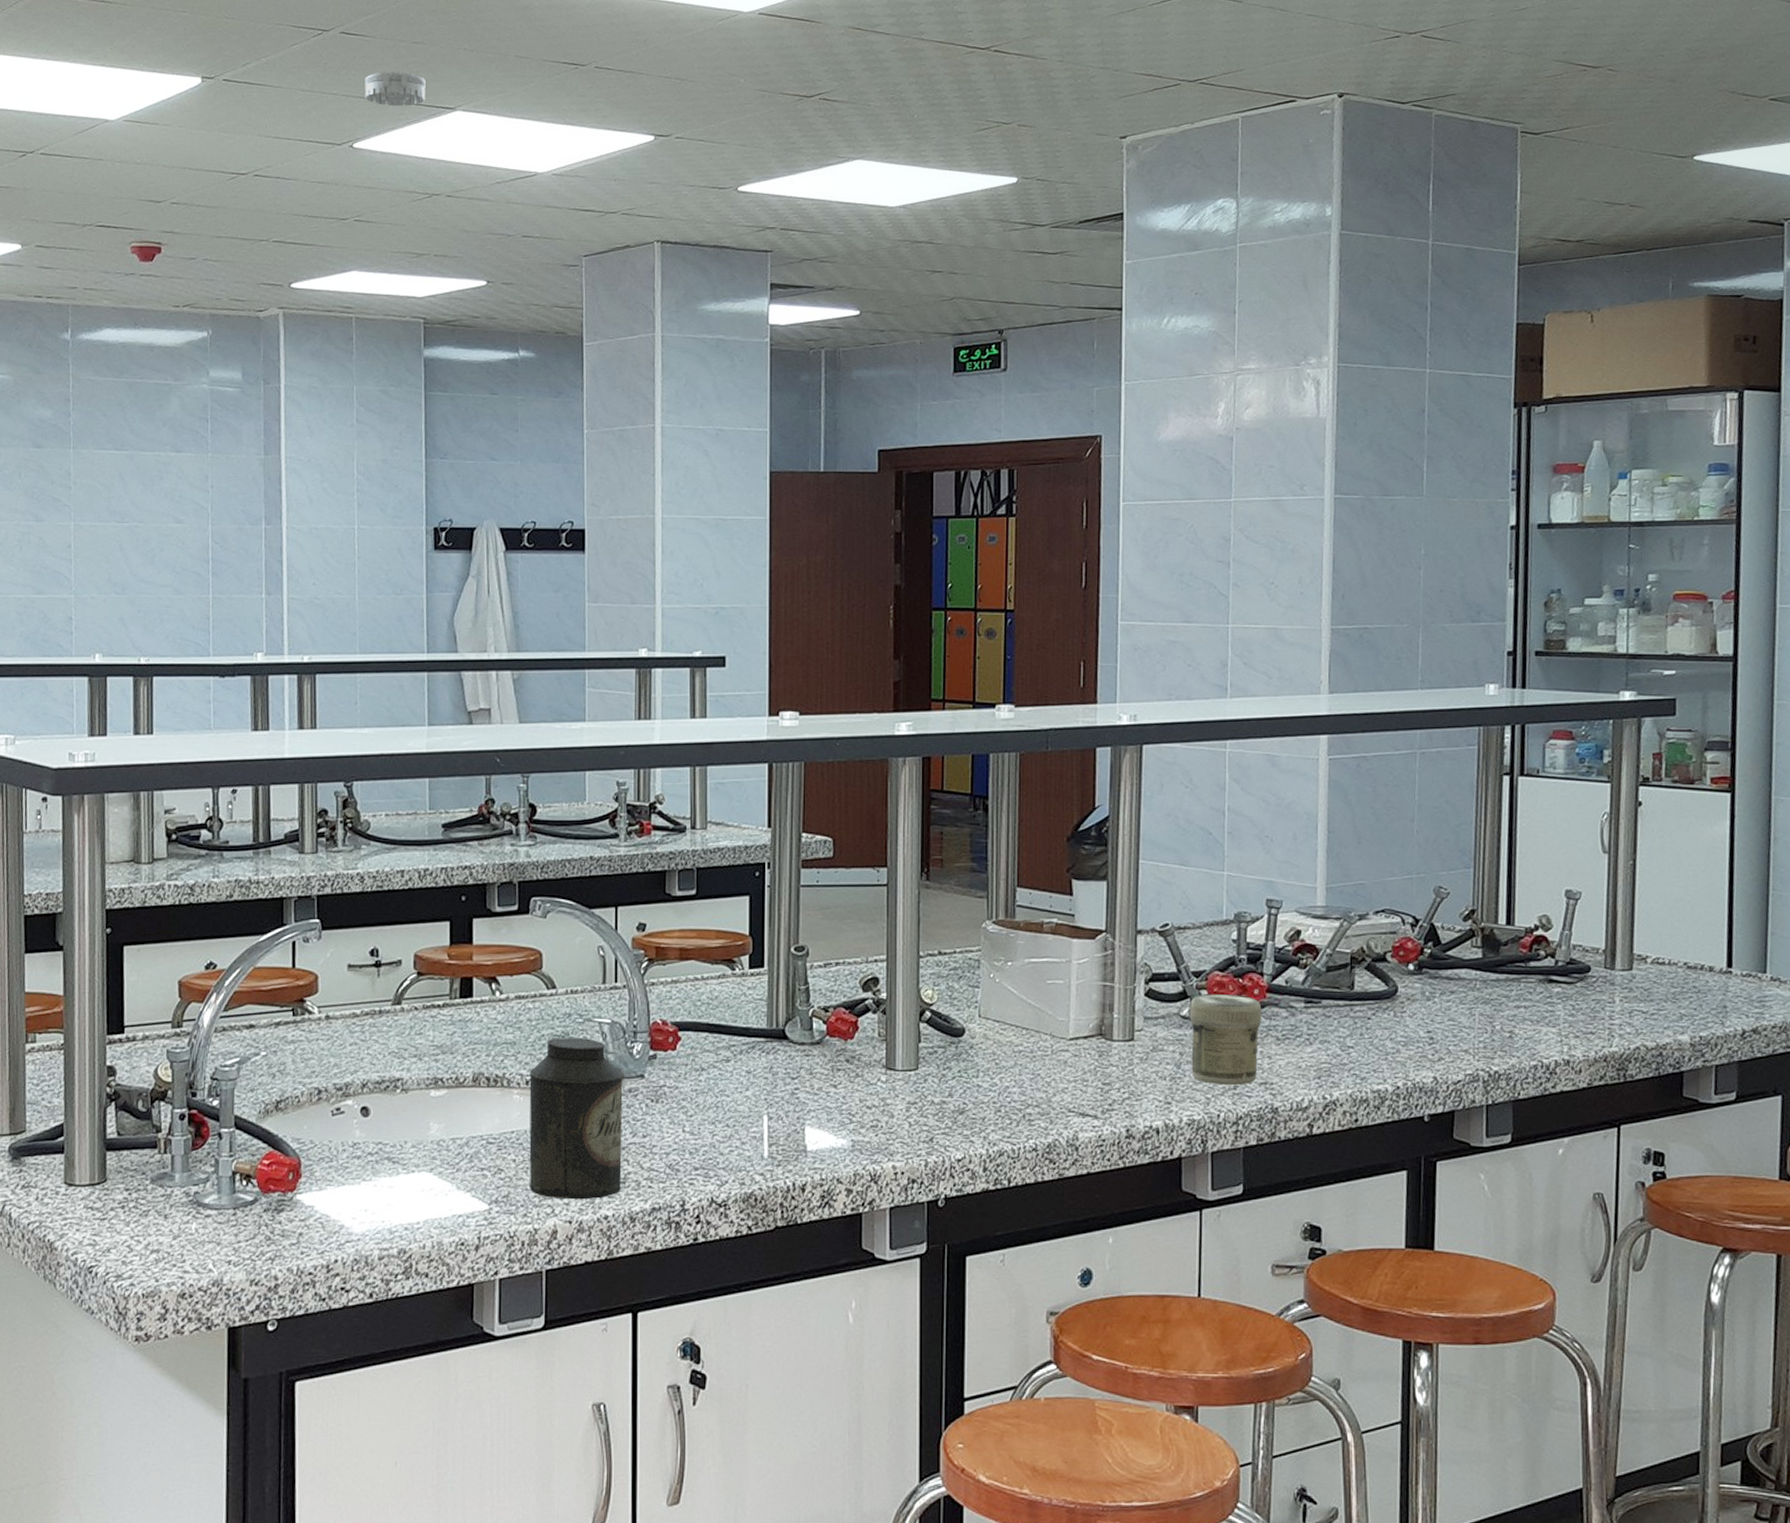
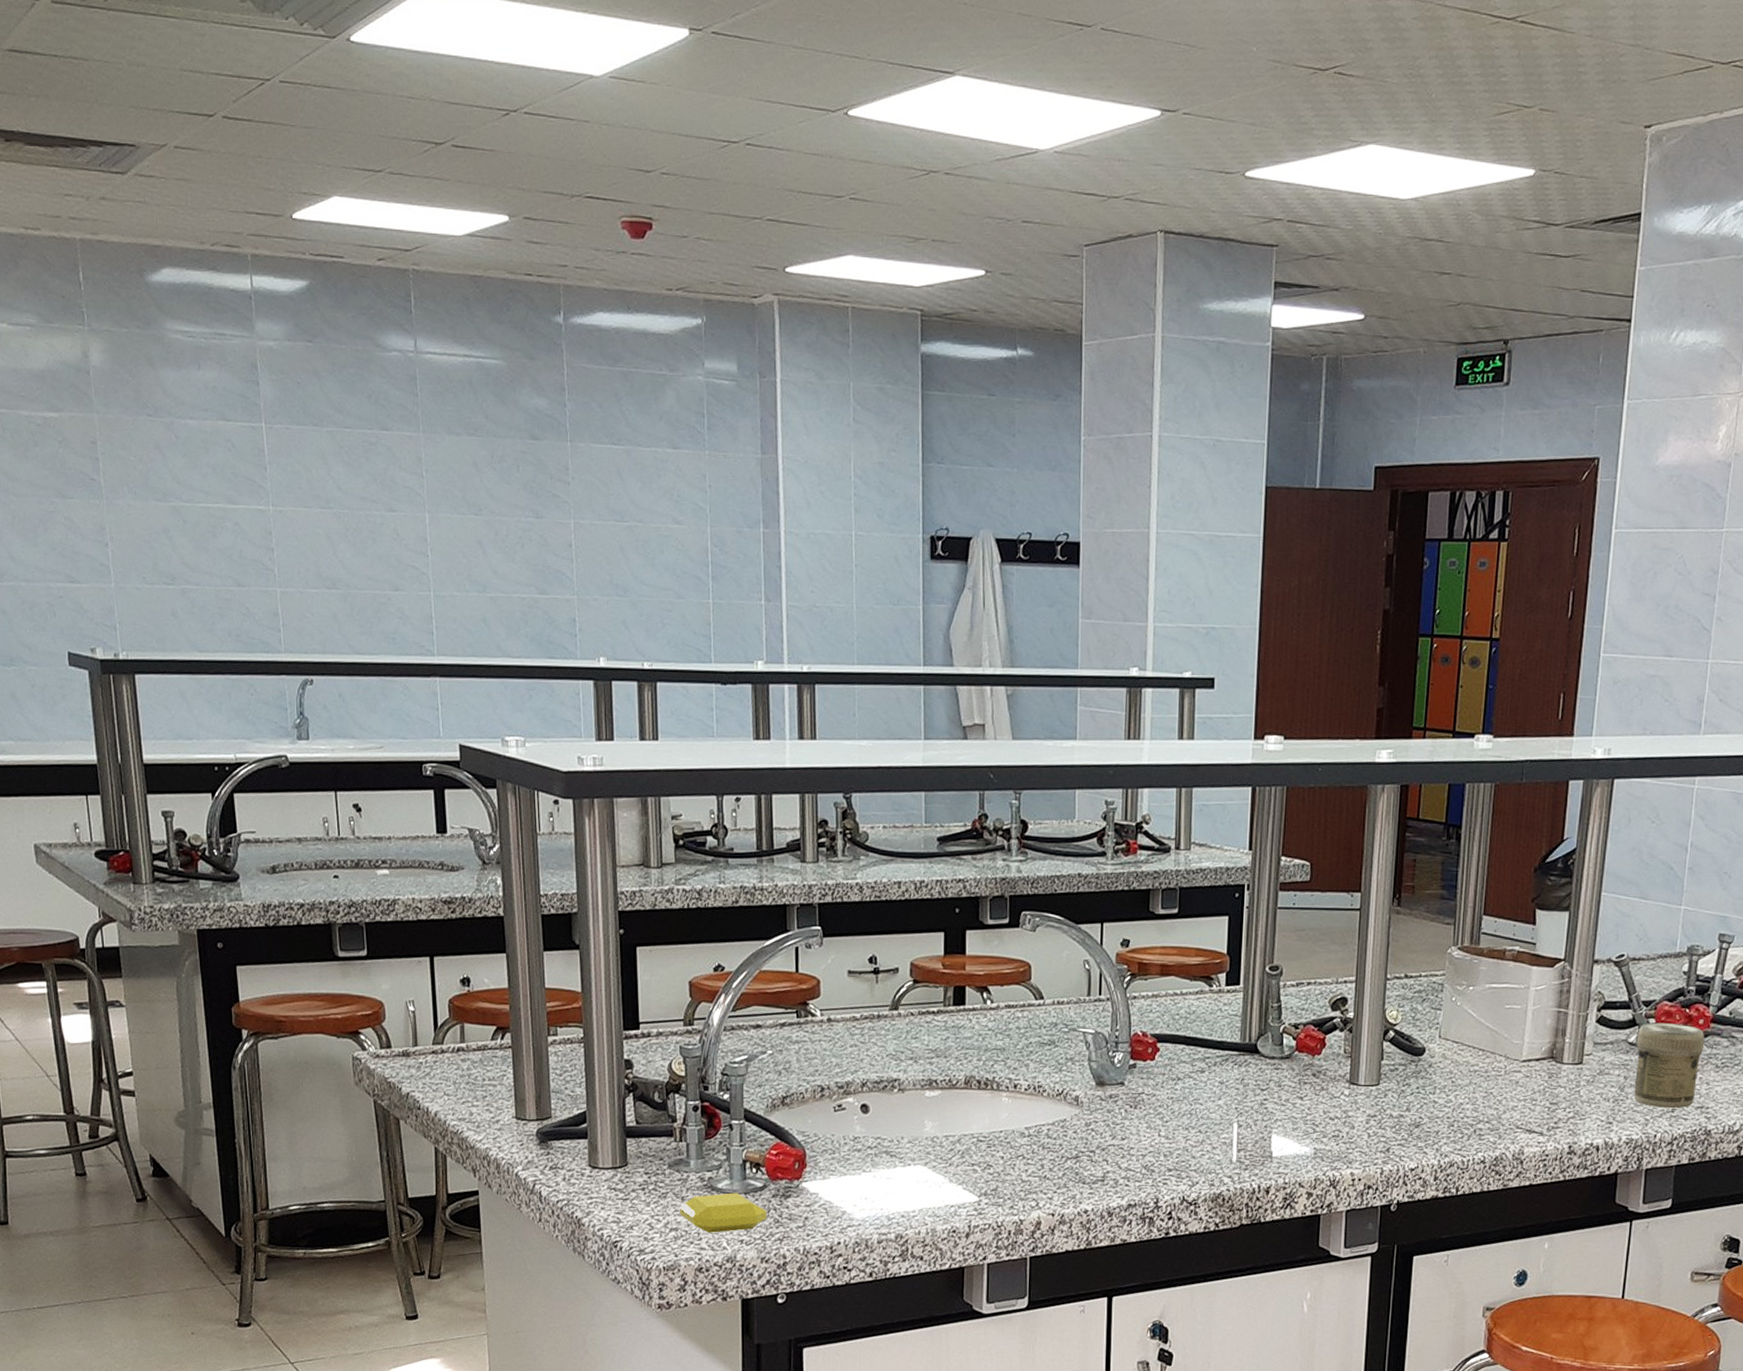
soap bar: none [162,1208,257,1254] -> present [680,1192,767,1233]
smoke detector: present [364,72,426,107] -> none [860,28,924,69]
canister: present [529,1037,623,1200] -> none [1016,1045,1105,1195]

